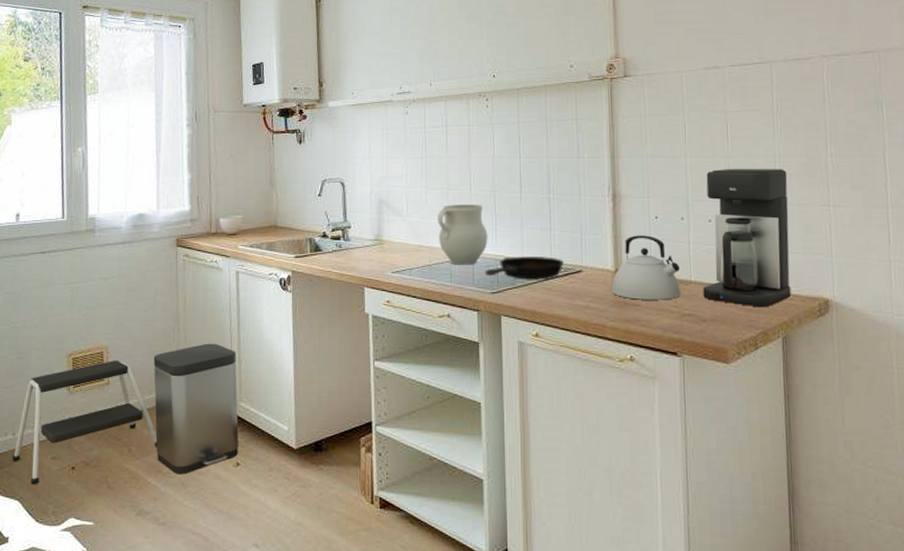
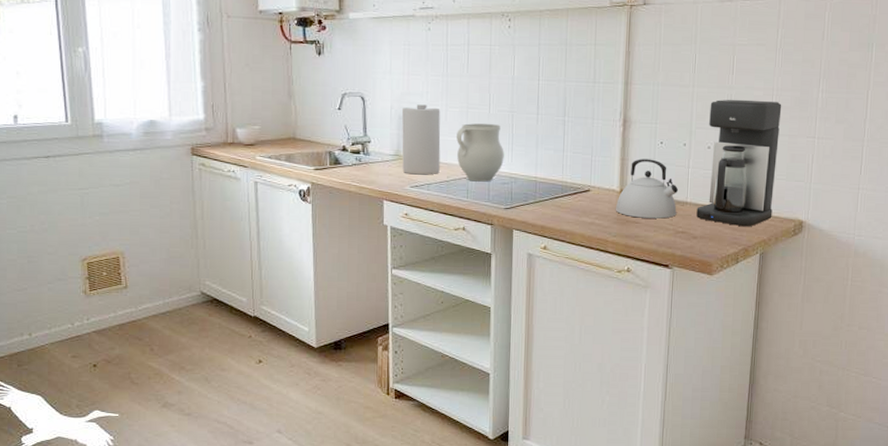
step stool: present [12,361,158,485] -> none [30,266,180,381]
pedal bin: present [153,343,239,475] -> none [172,250,260,371]
paper towel holder: none [381,187,422,260] -> present [401,104,441,175]
frying pan: present [485,255,564,280] -> none [499,174,574,197]

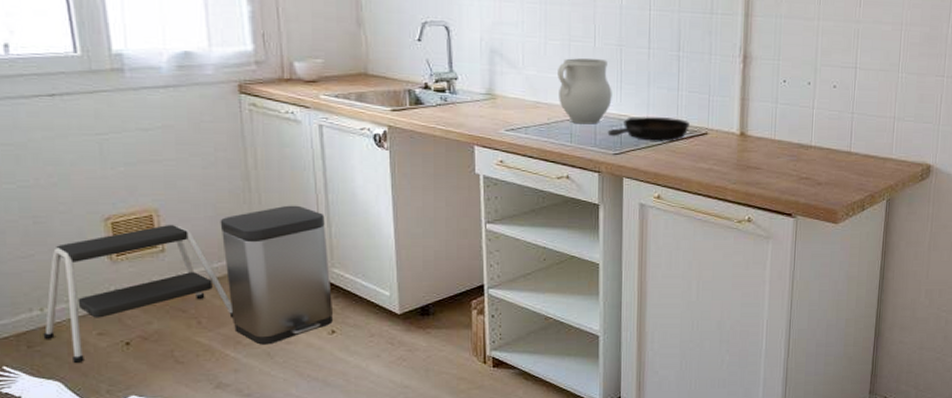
step stool: none [30,266,180,381] -> present [43,225,234,364]
pedal bin: none [172,250,260,371] -> present [220,205,333,345]
paper towel holder: present [401,104,441,175] -> none [493,36,539,117]
frying pan: none [499,174,574,197] -> present [607,115,690,141]
kettle: present [615,159,678,219] -> none [735,98,802,164]
coffee maker: present [696,99,782,227] -> none [821,34,911,172]

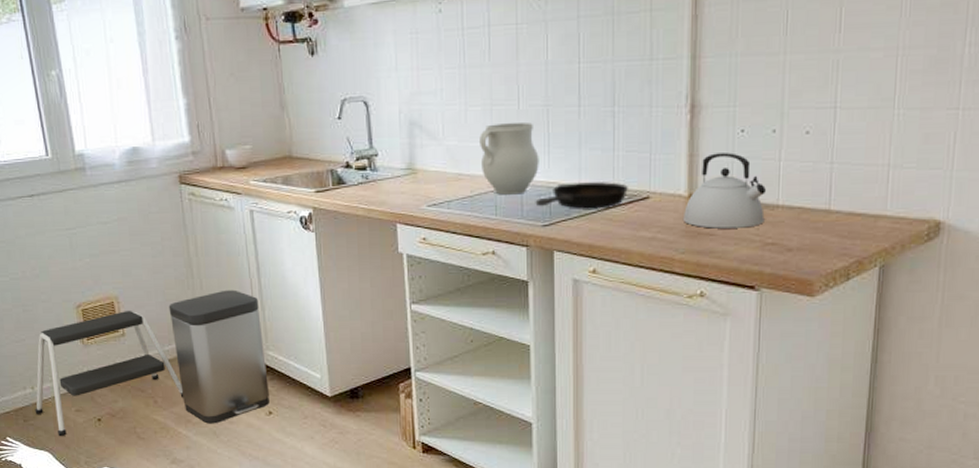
kettle: none [735,98,802,164] -> present [682,153,766,229]

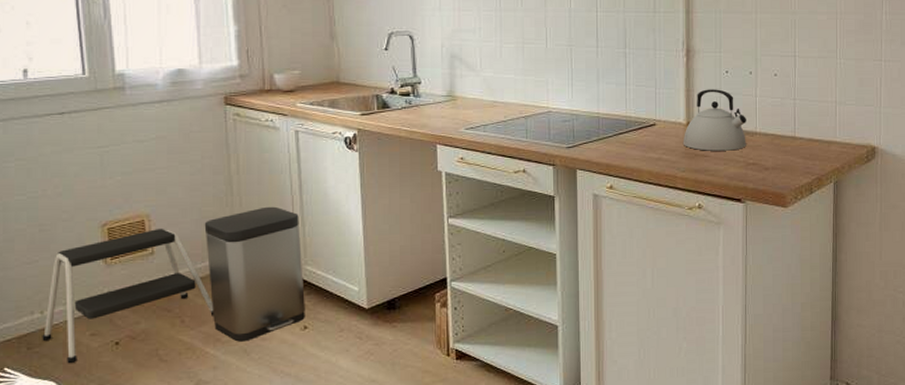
ceramic jug: present [480,123,539,195] -> none [513,59,564,120]
frying pan: present [535,180,628,209] -> none [560,110,638,134]

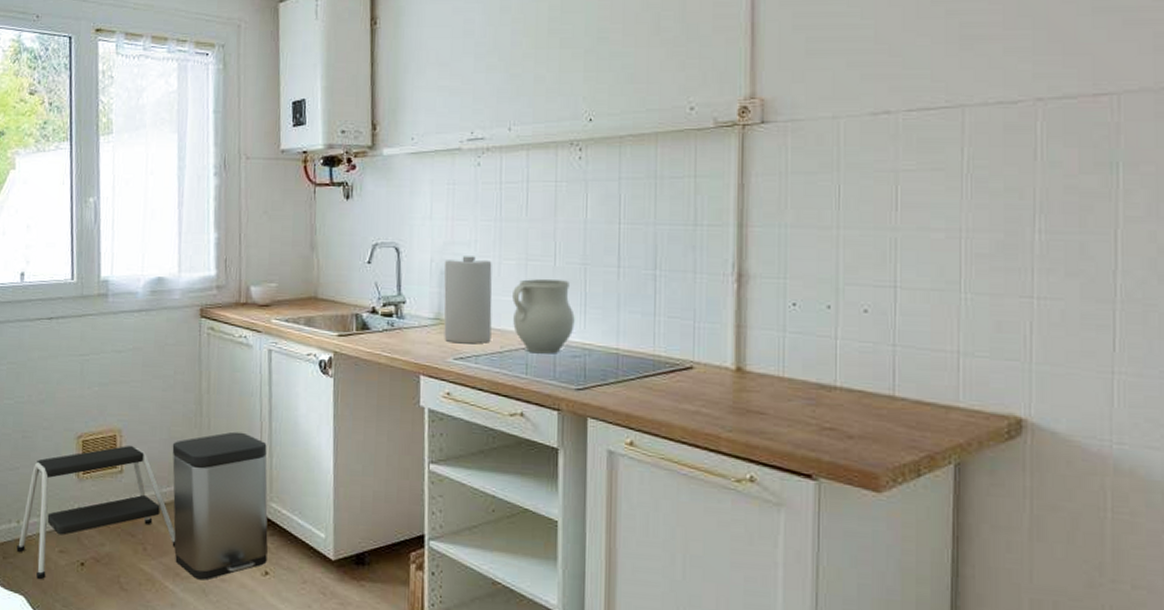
paper towel holder: none [453,41,496,116] -> present [443,256,492,344]
ceramic jug: none [513,59,564,120] -> present [512,279,575,354]
kettle: present [682,89,746,151] -> none [729,326,821,409]

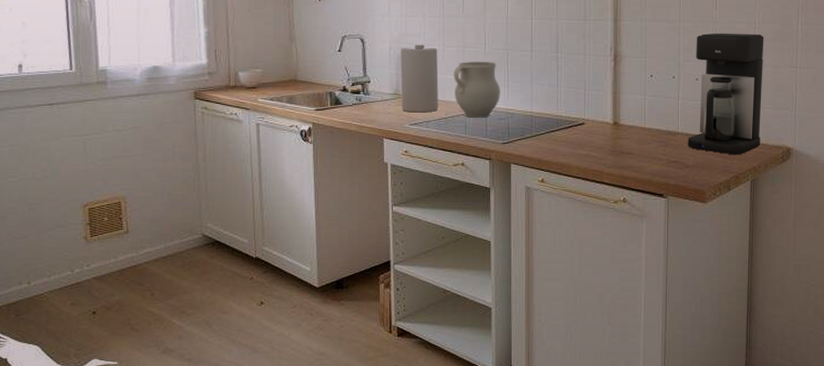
step stool: present [16,446,176,580] -> none [28,210,181,330]
pedal bin: present [172,431,268,580] -> none [173,192,262,315]
coffee maker: none [851,244,976,425] -> present [688,32,764,155]

